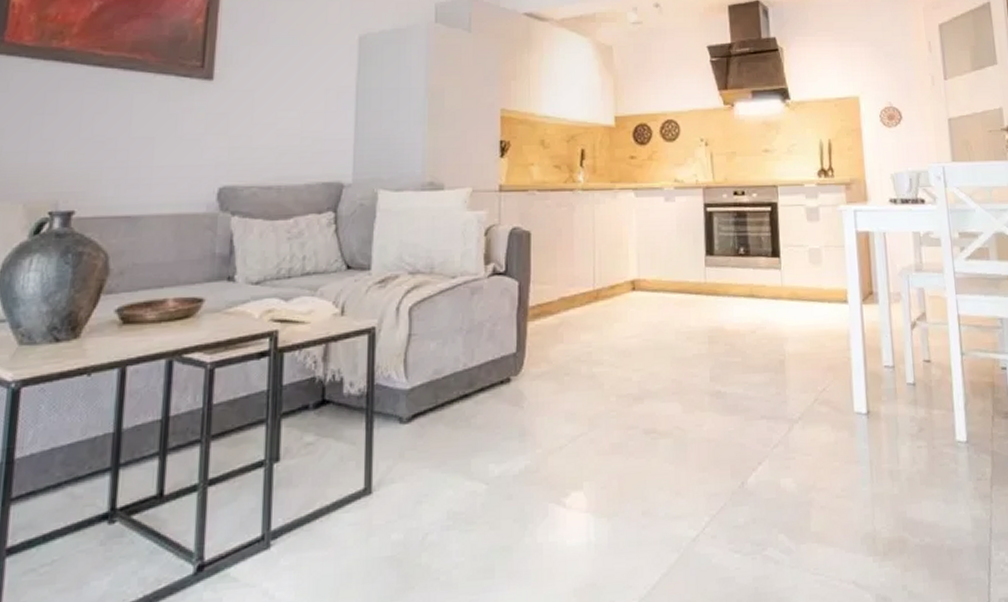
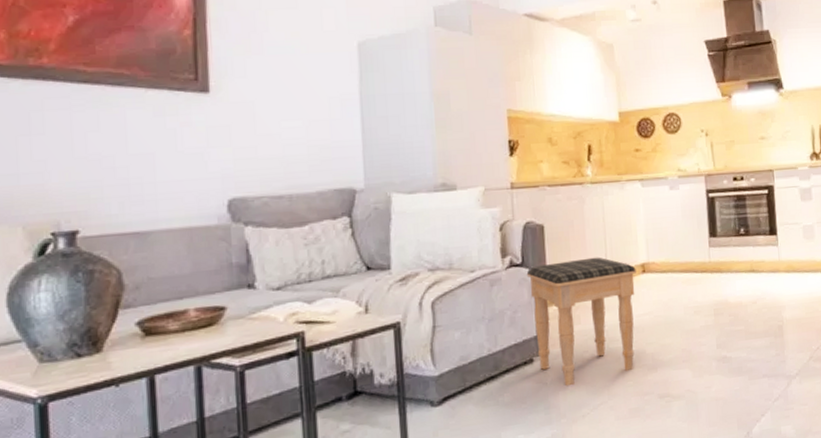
footstool: none [509,270,626,412] -> present [526,257,636,386]

